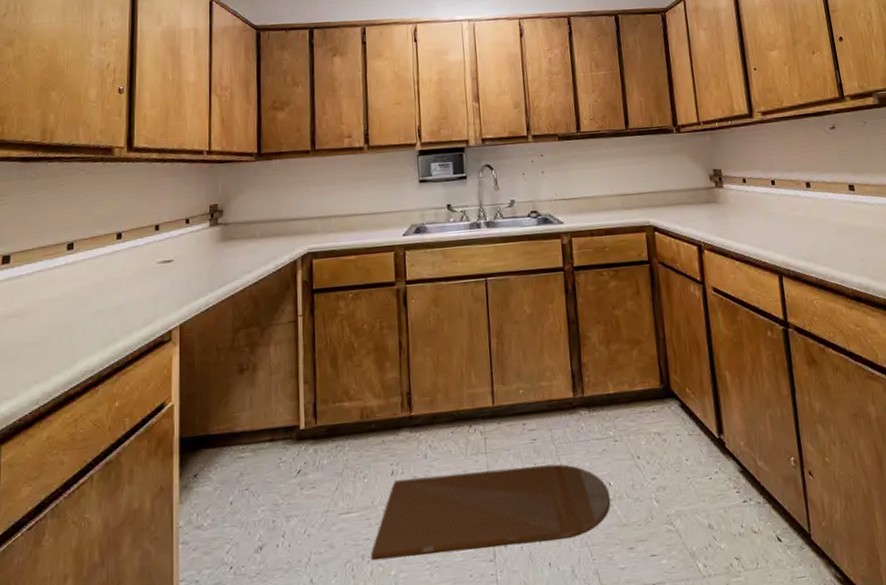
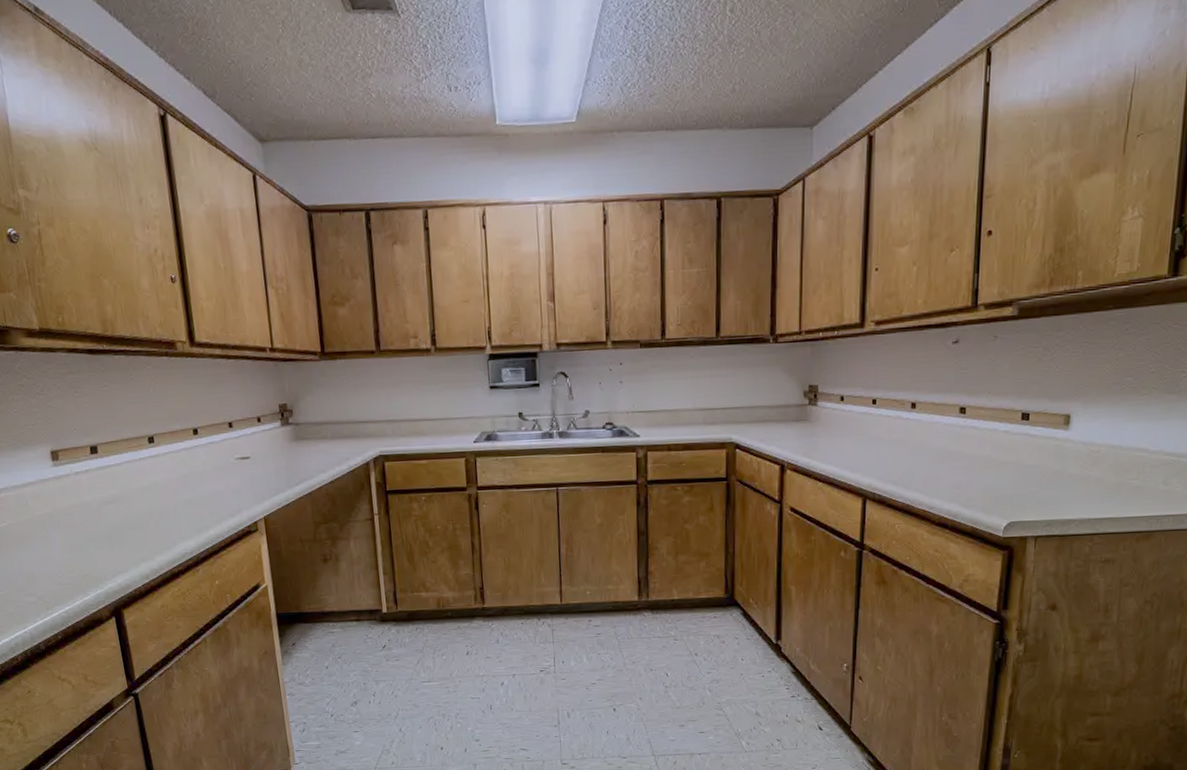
door mat: present [371,464,611,560] -> none [451,655,667,718]

